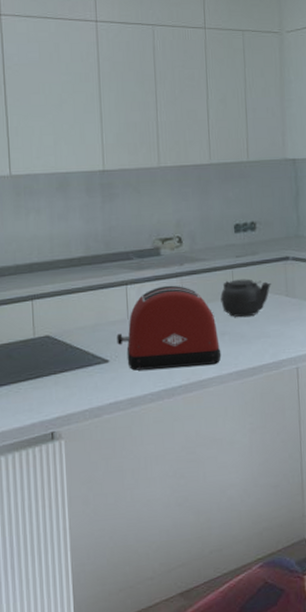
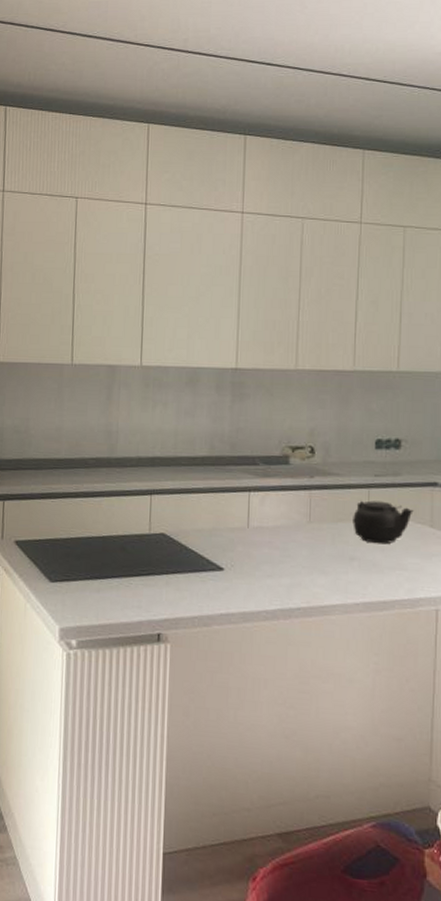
toaster: present [116,285,222,371] -> none [234,497,348,591]

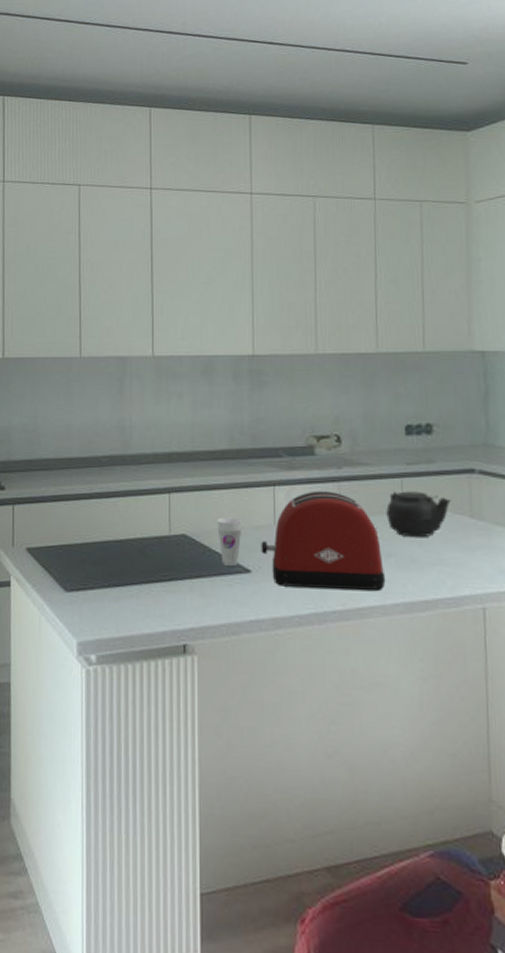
cup: none [194,519,218,564] -> present [217,517,243,566]
toaster: none [234,497,348,591] -> present [261,490,386,590]

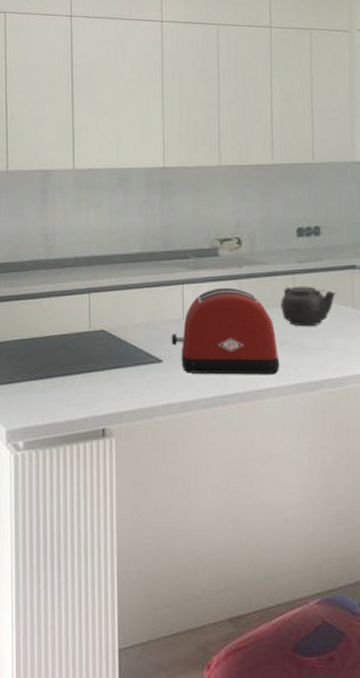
cup: present [217,517,243,566] -> none [132,313,155,357]

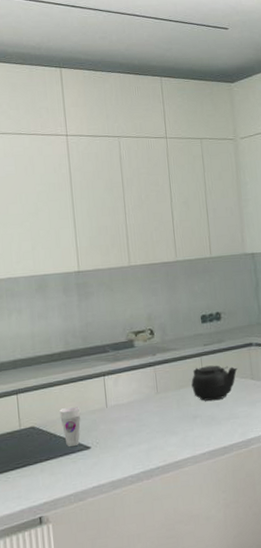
cup: none [132,313,155,357] -> present [59,406,81,447]
toaster: present [171,287,280,374] -> none [97,374,195,456]

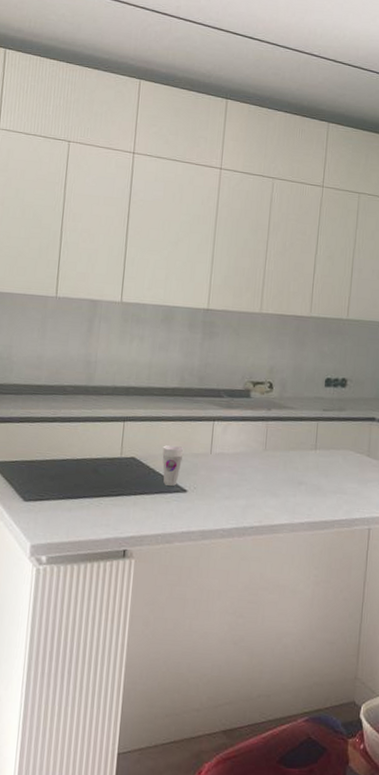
teapot: present [191,365,238,401] -> none [302,431,354,471]

